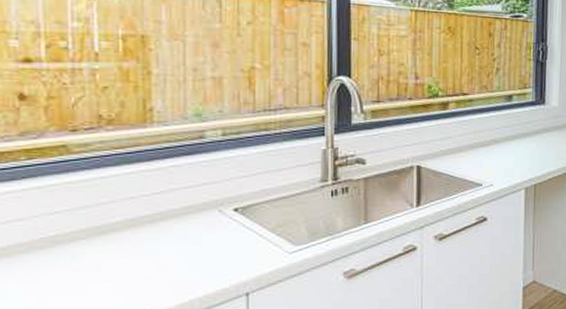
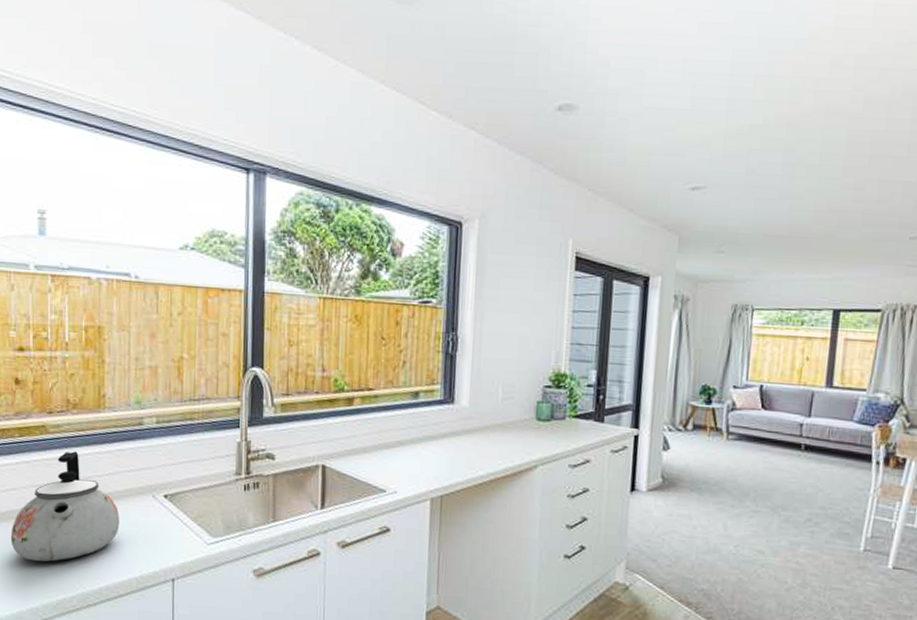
kettle: none [16,171,176,298] -> present [10,451,120,562]

